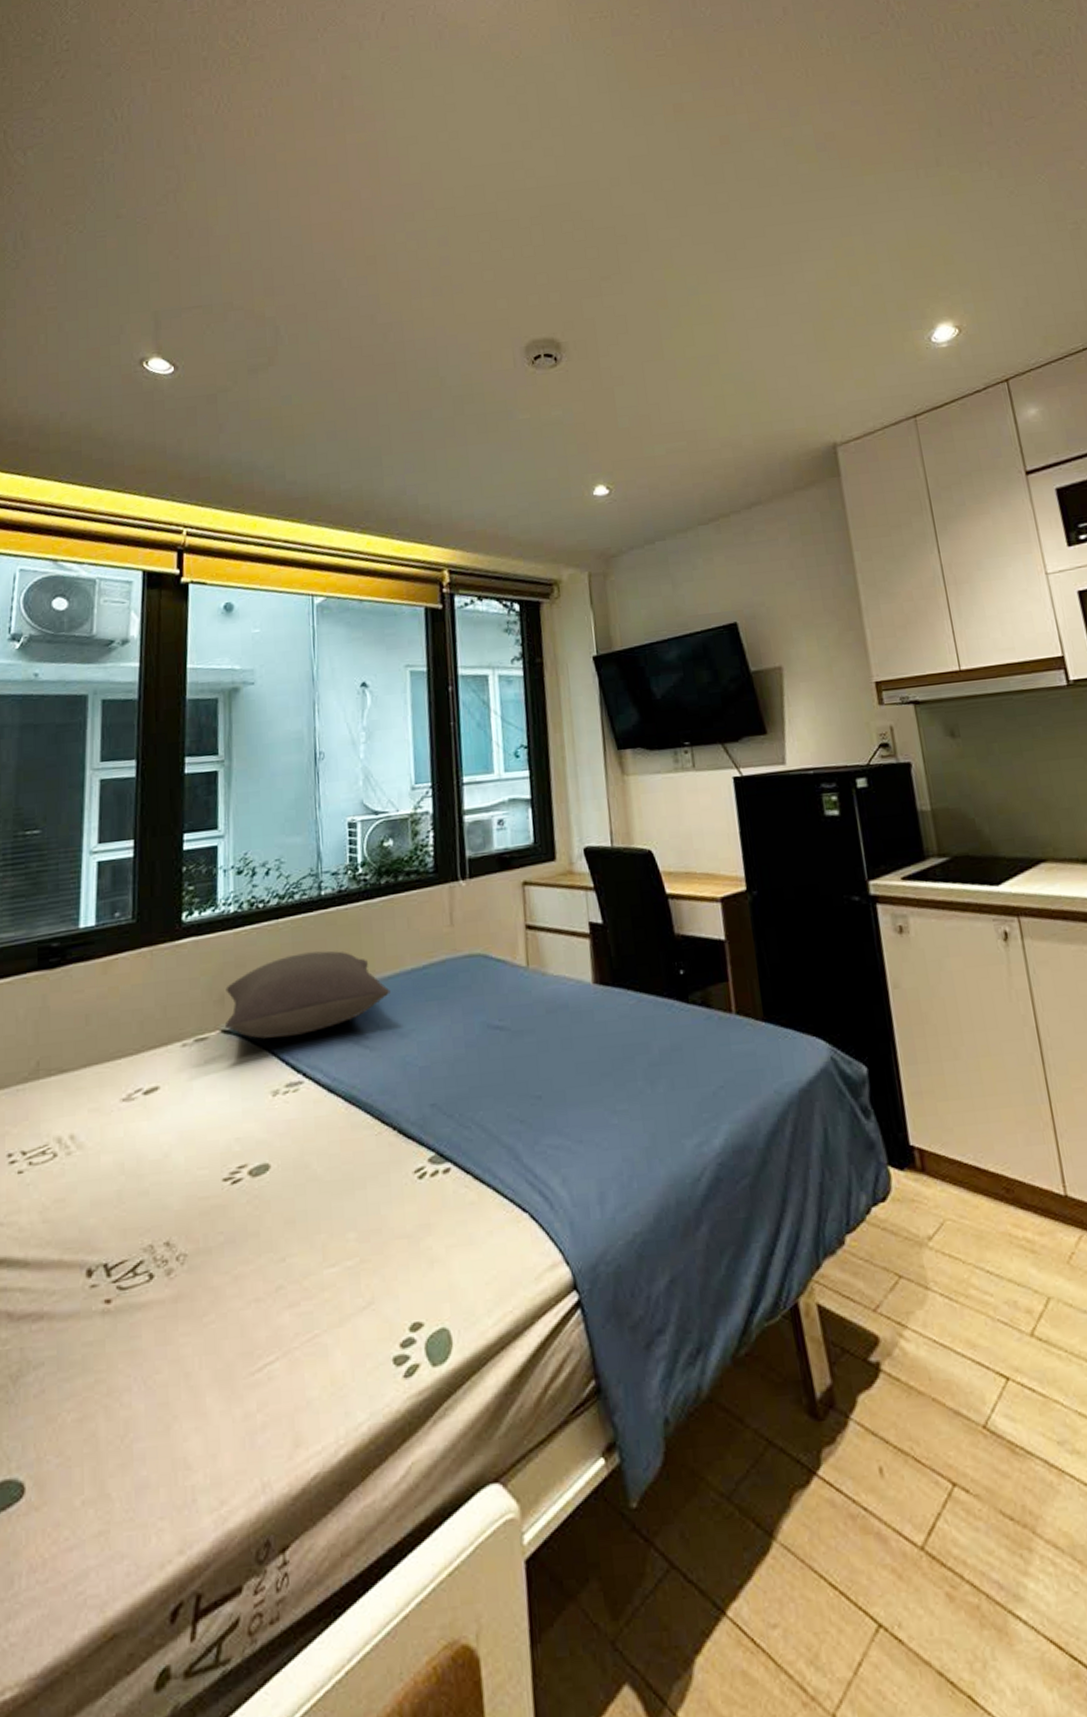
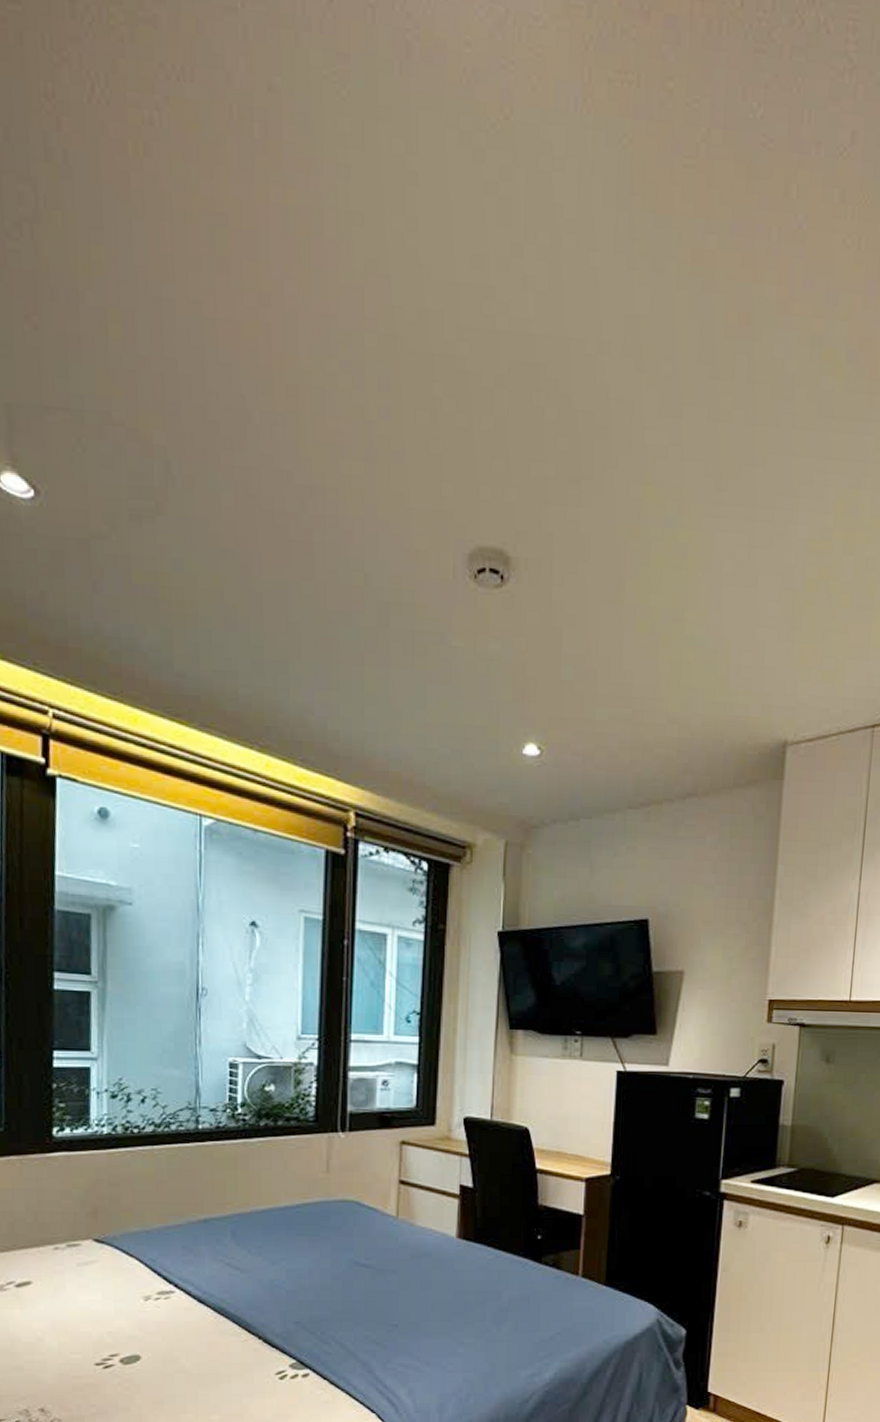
pillow: present [224,951,391,1039] -> none [97,1180,263,1253]

